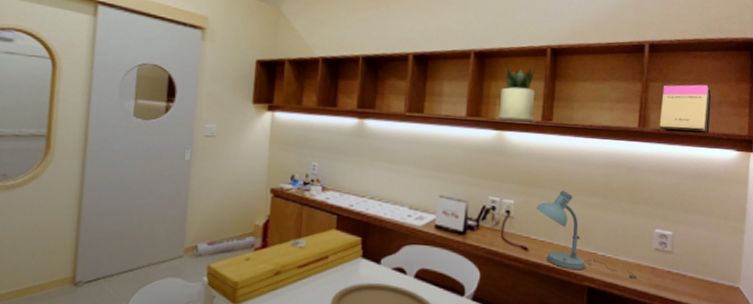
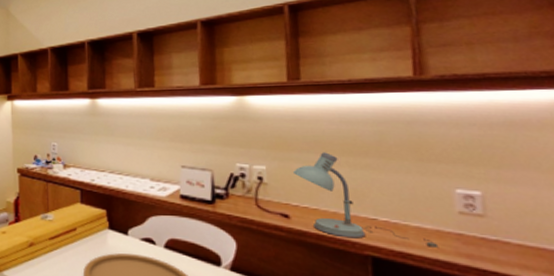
planter: present [495,66,536,124] -> none [232,27,281,87]
books: present [659,84,712,134] -> none [440,16,519,77]

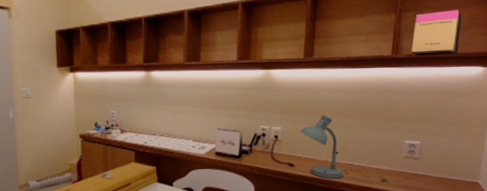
books: none [440,16,519,77] -> present [411,9,462,56]

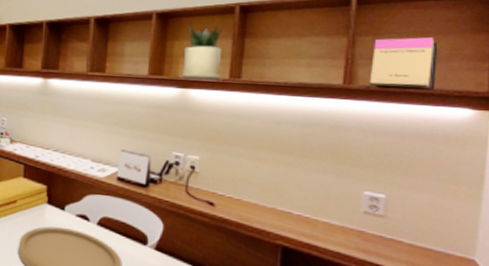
planter: none [262,10,299,62] -> present [178,25,223,81]
desk lamp: present [299,115,388,182] -> none [222,148,342,242]

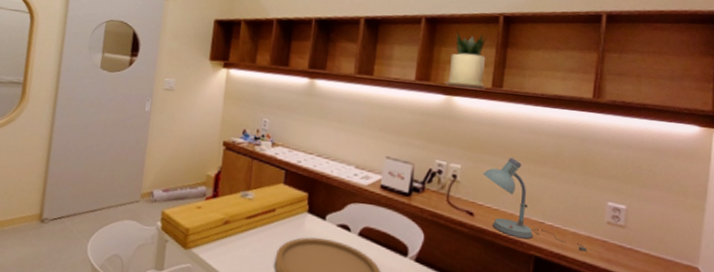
desk lamp: none [222,148,342,242] -> present [482,157,588,252]
books: present [369,36,438,91] -> none [615,56,673,107]

